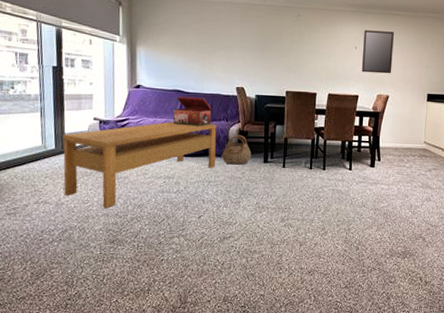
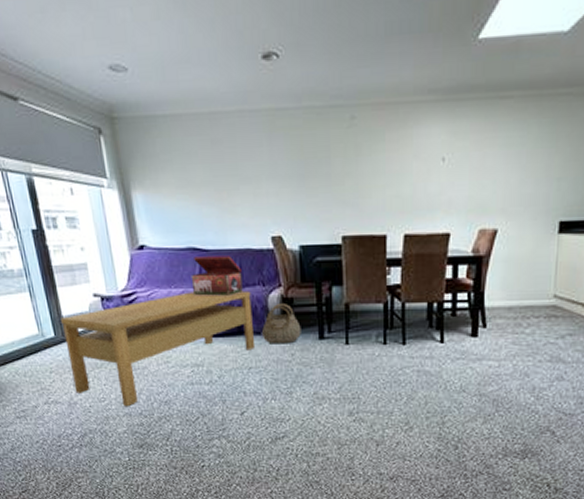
home mirror: present [361,30,394,74] -> none [453,127,504,197]

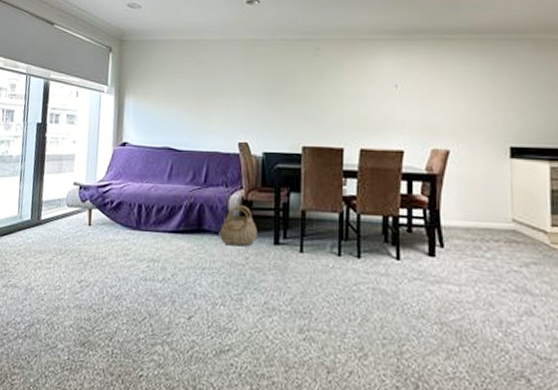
coffee table: present [61,290,254,407] -> none [34,187,214,299]
decorative box: present [191,256,243,296] -> none [161,155,208,194]

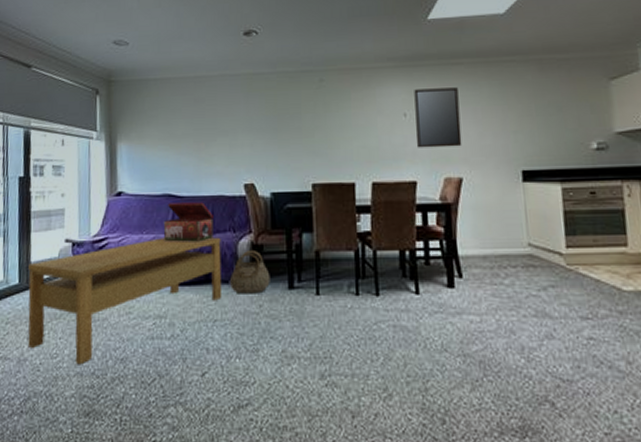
coffee table: none [34,187,214,299] -> present [27,237,221,365]
decorative box: none [161,155,208,194] -> present [163,202,213,242]
home mirror: none [405,62,451,120] -> present [414,87,462,148]

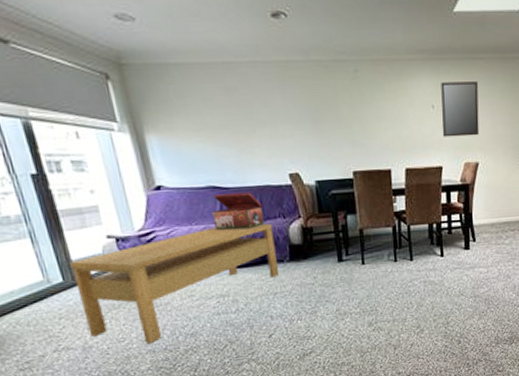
basket: present [230,251,270,294] -> none [285,233,322,270]

